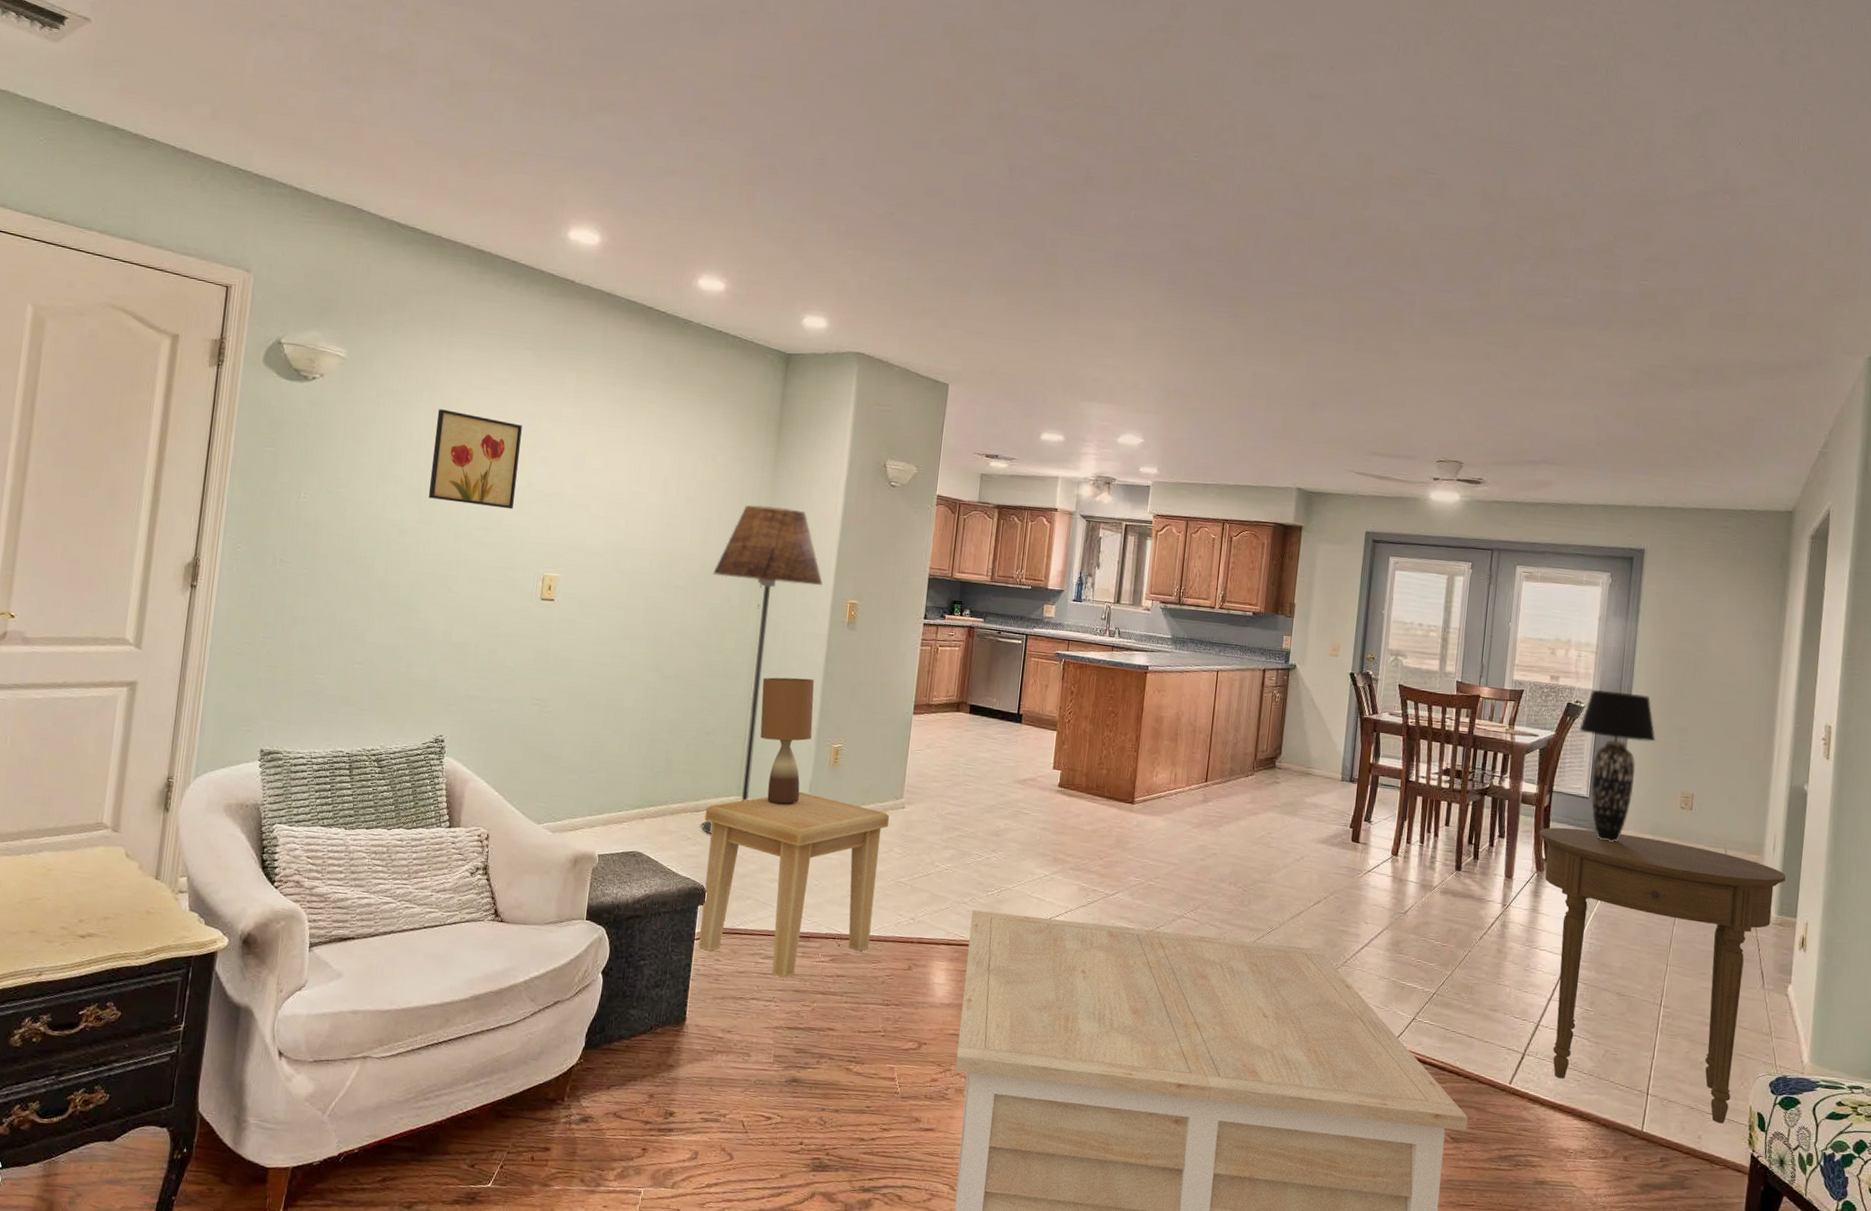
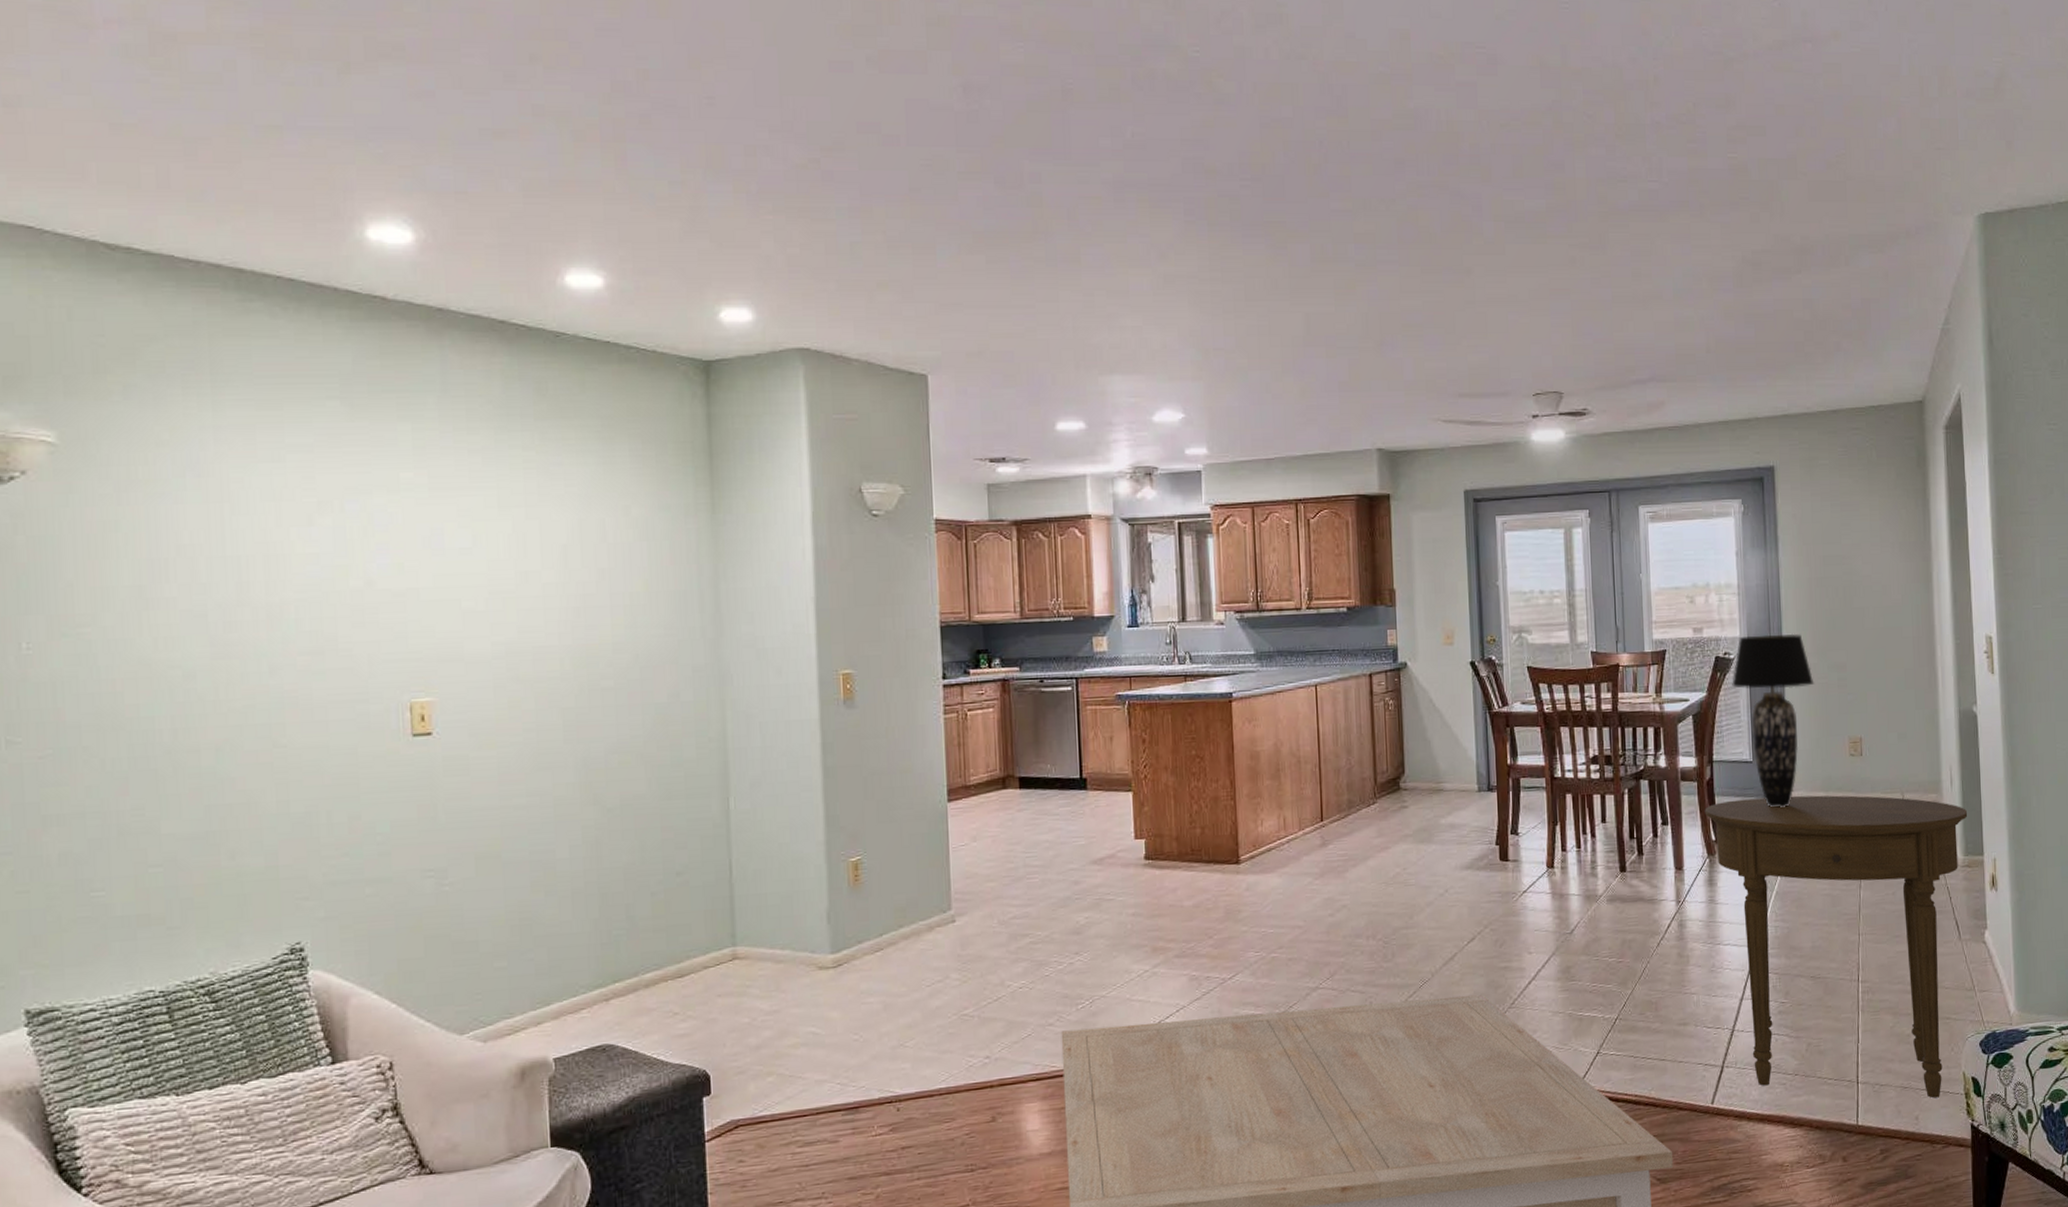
wall art: present [428,409,522,510] -> none [213,497,351,623]
side table: present [699,791,890,979] -> none [692,925,939,1167]
floor lamp: present [701,505,823,835] -> none [651,564,802,1004]
table lamp: present [760,677,815,804] -> none [741,780,819,947]

